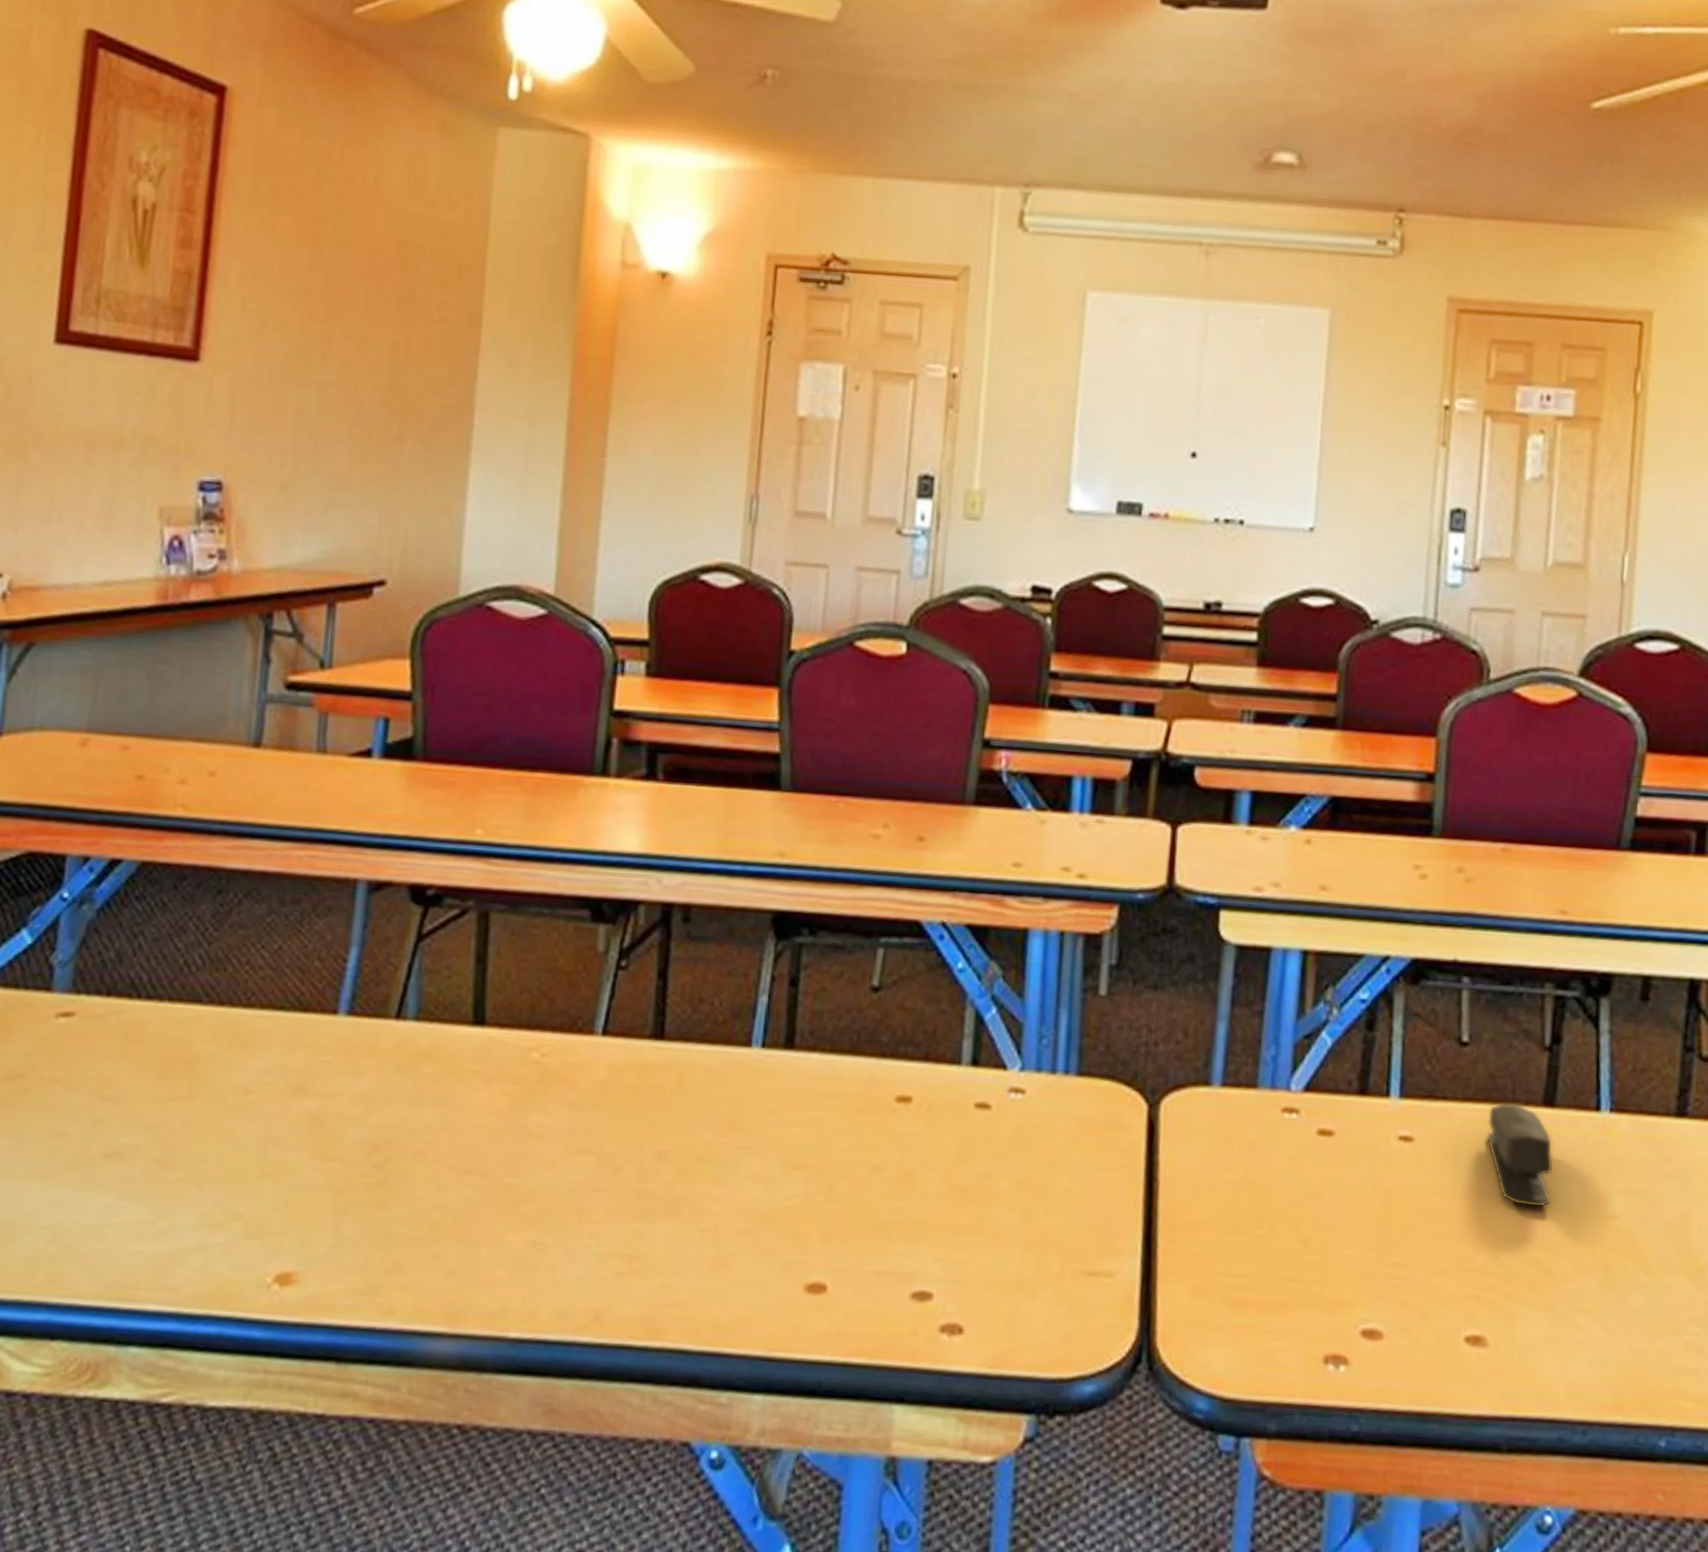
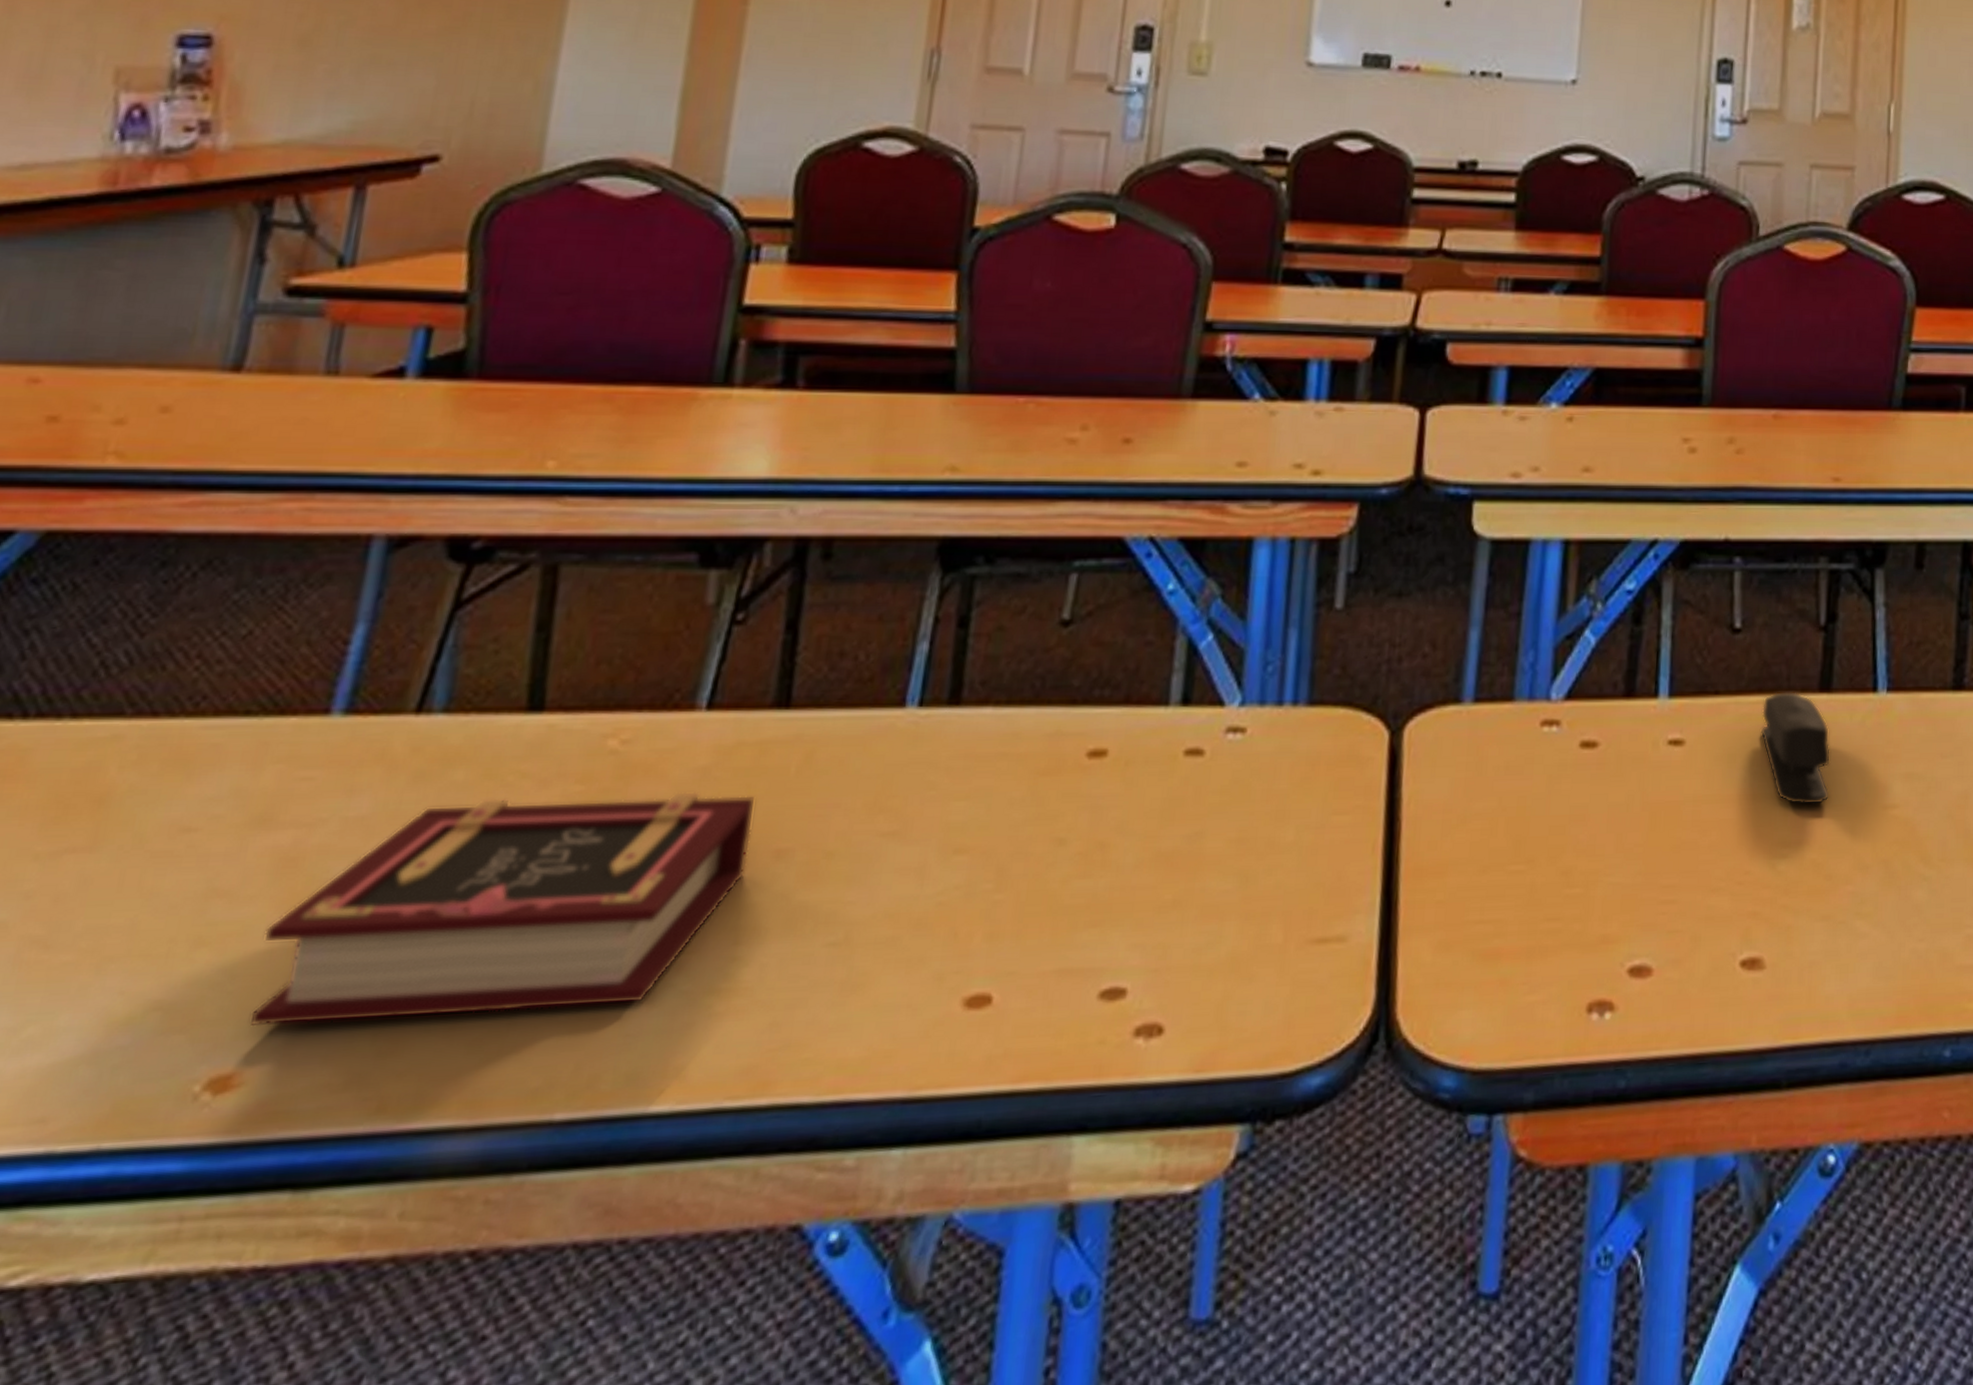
book: none [299,1089,642,1258] -> present [248,792,756,1027]

